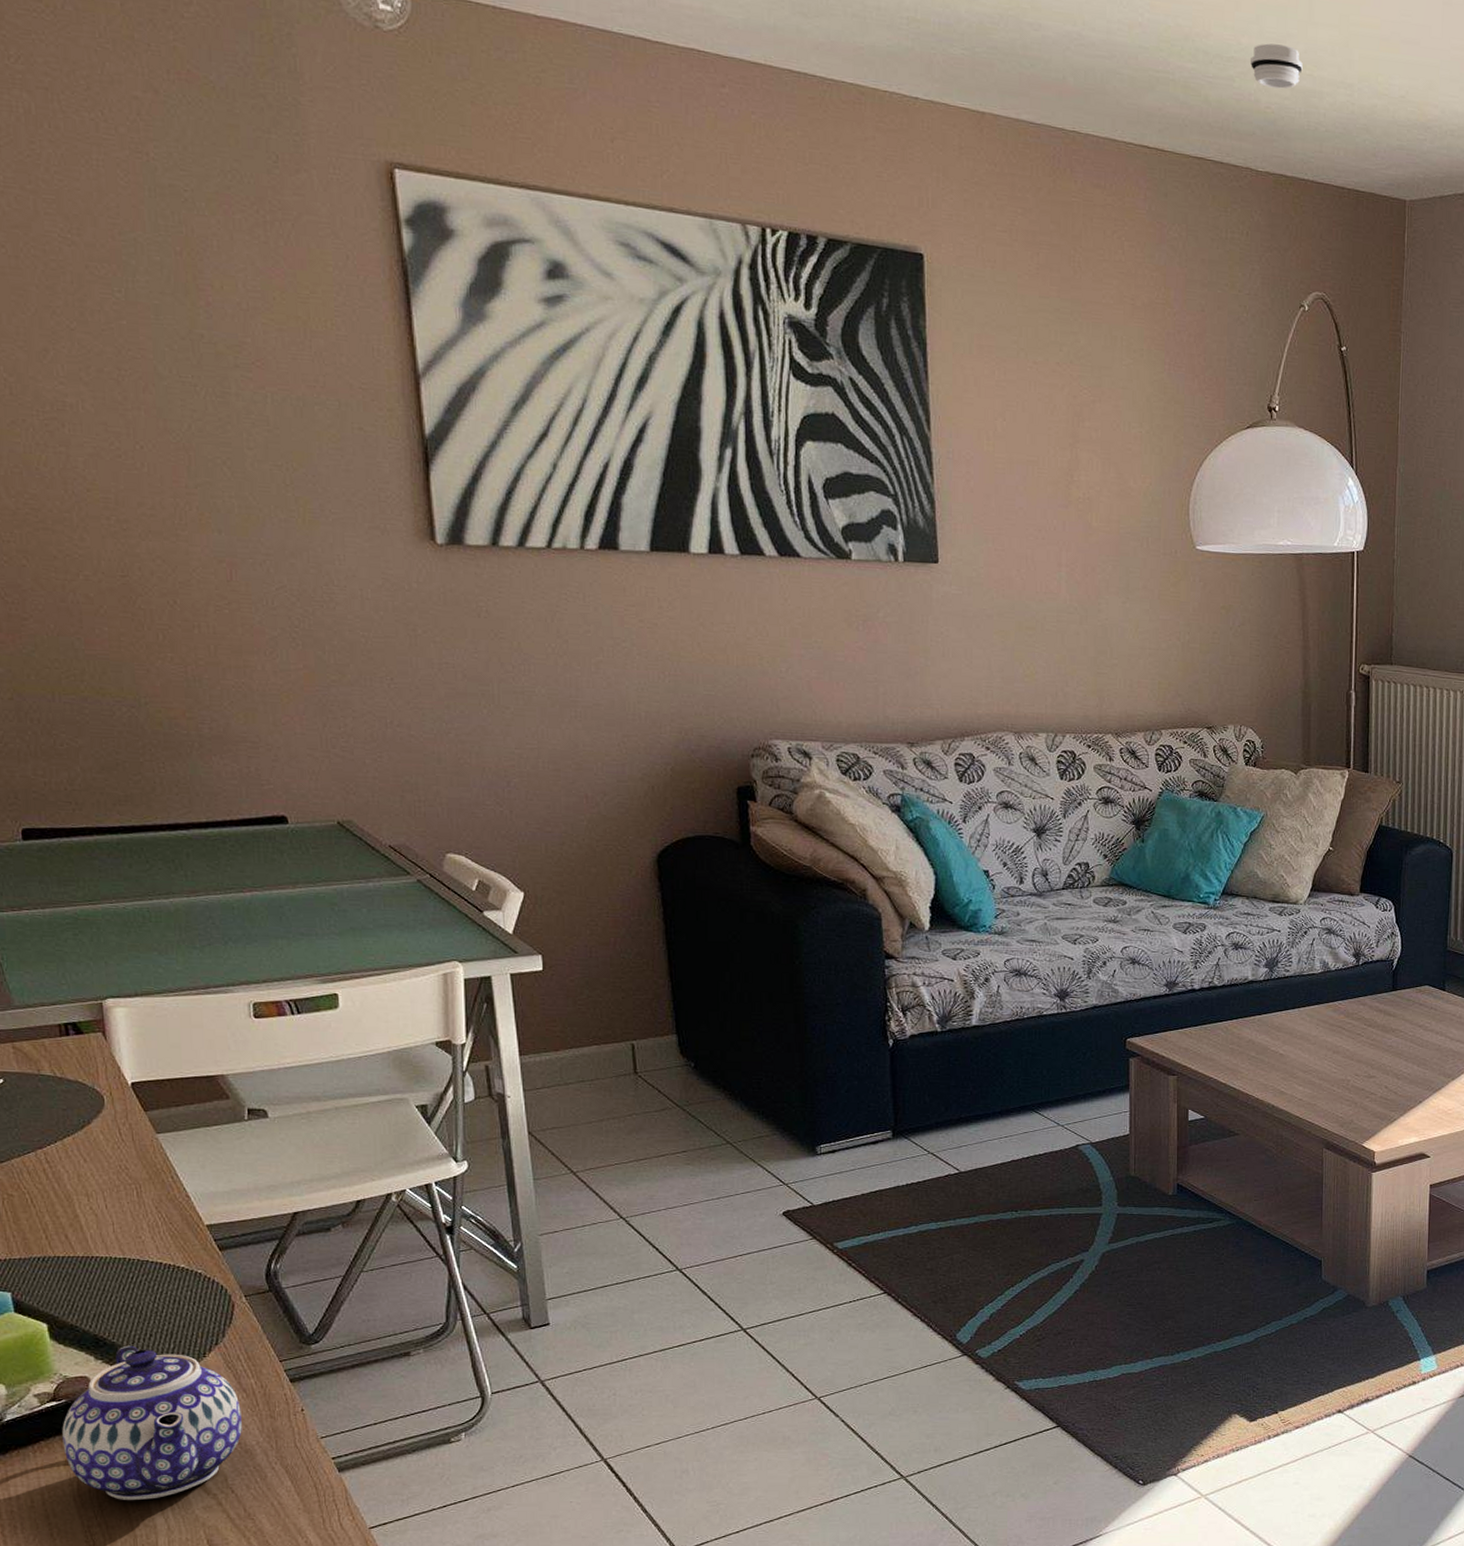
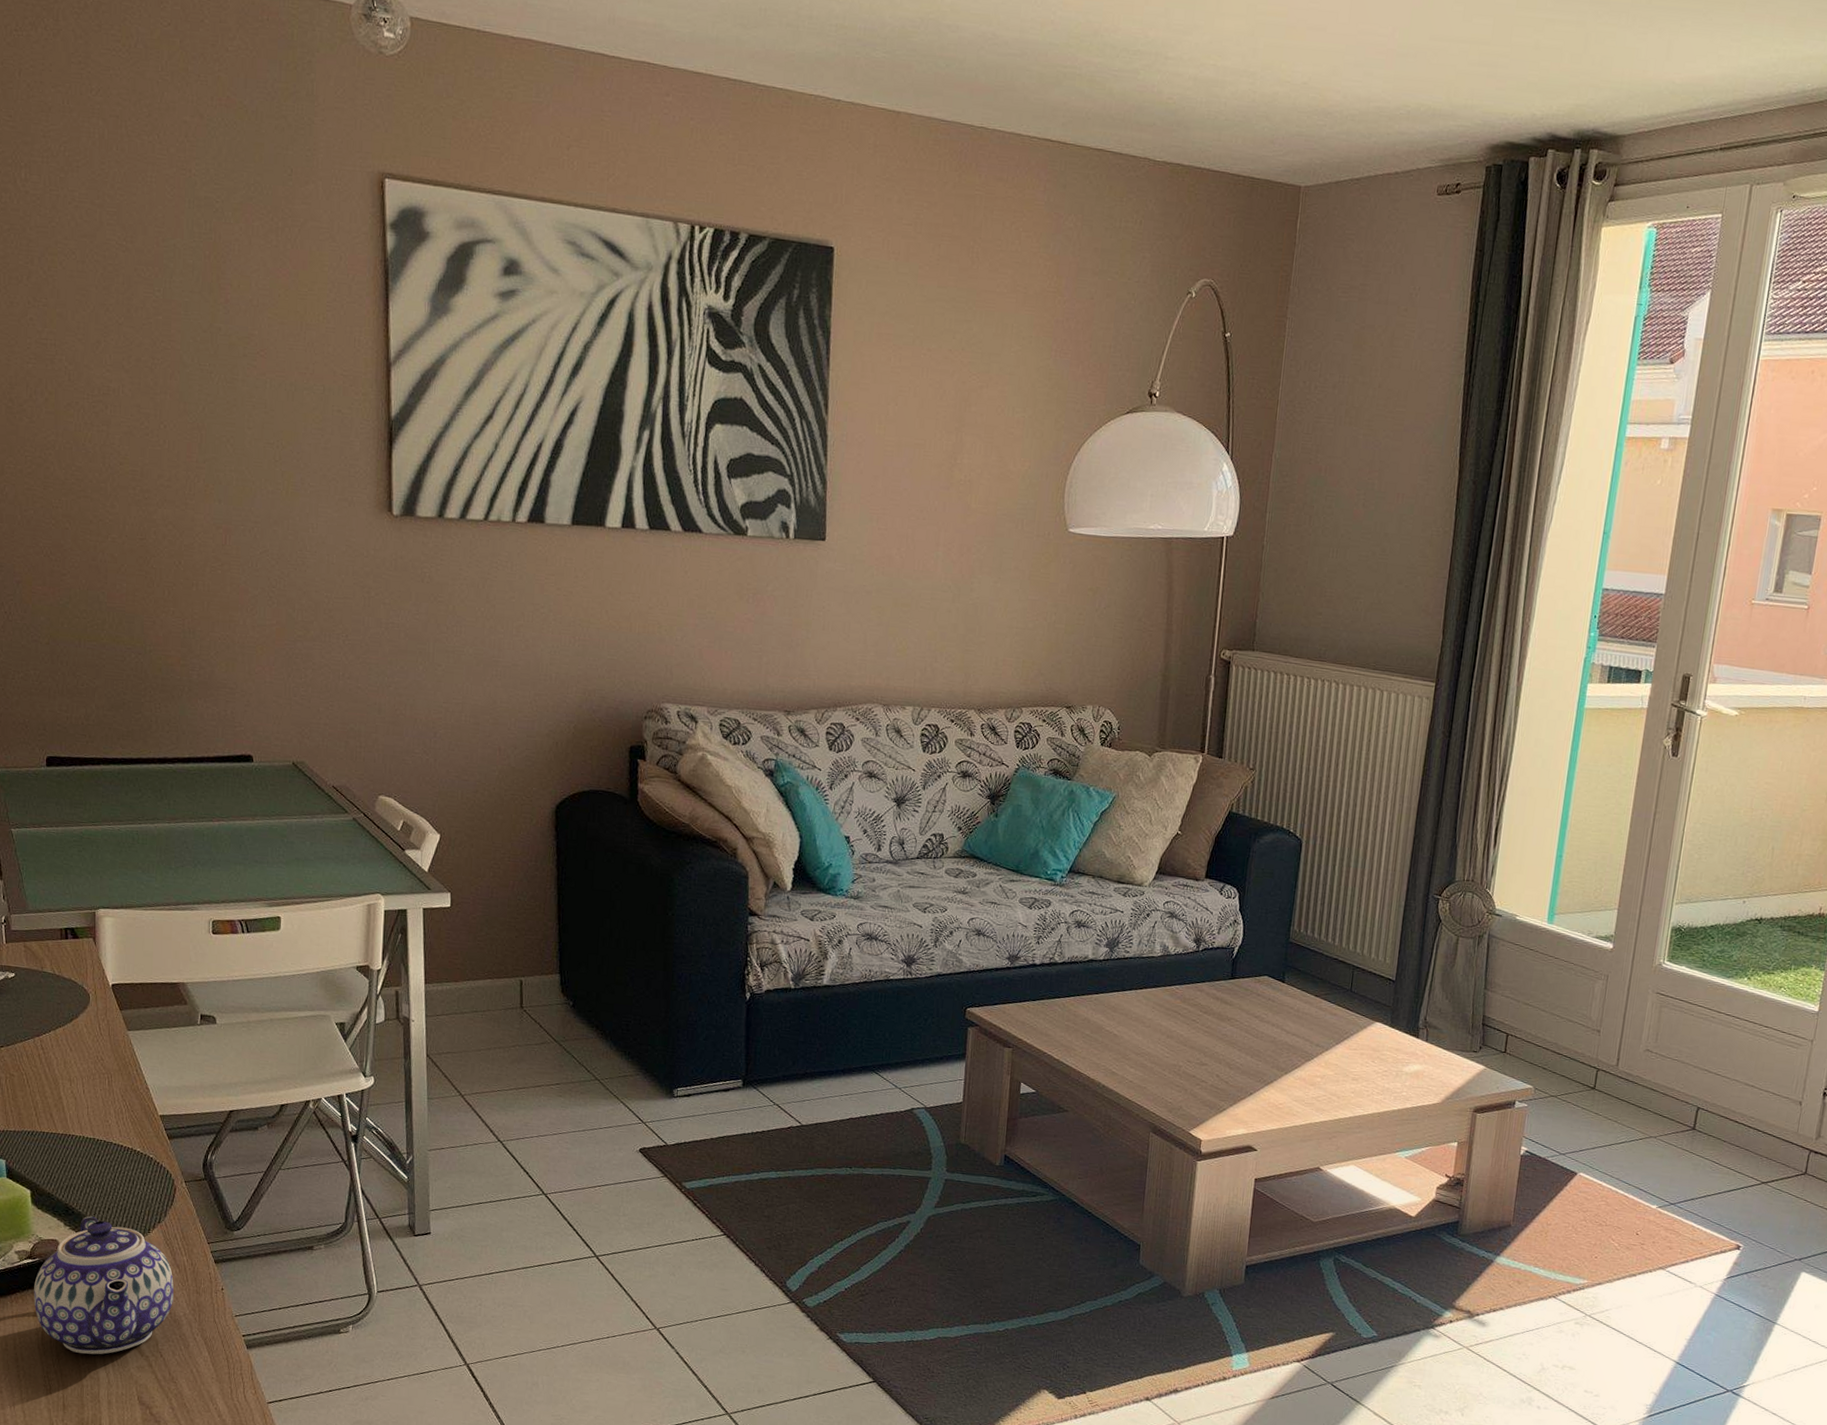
smoke detector: present [1251,43,1303,89] -> none [1156,35,1207,80]

